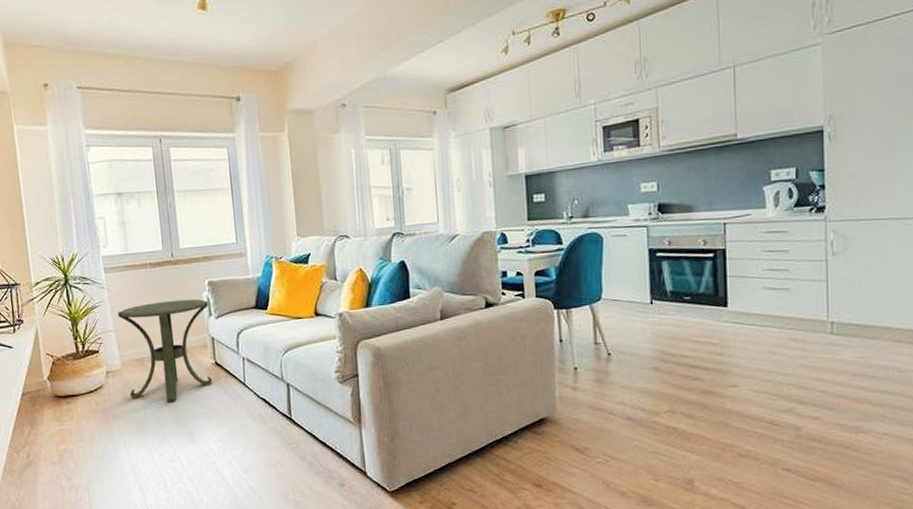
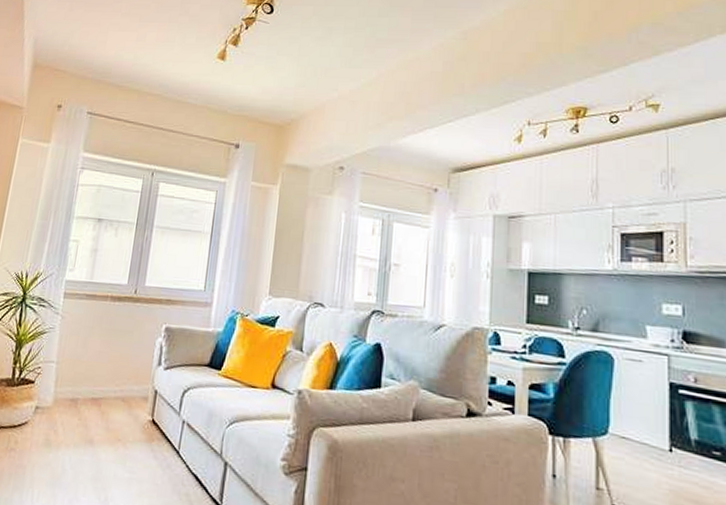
side table: present [118,299,212,402] -> none [52,339,161,457]

